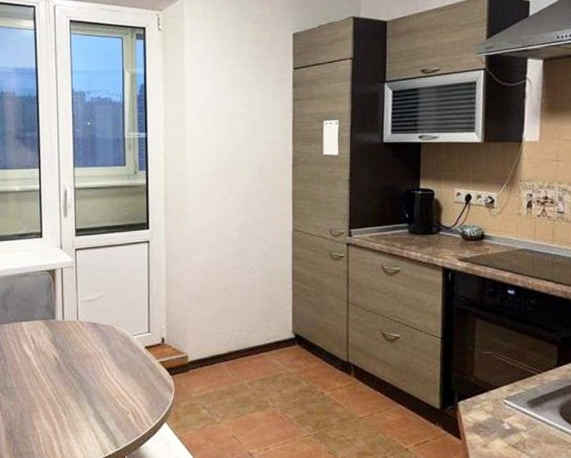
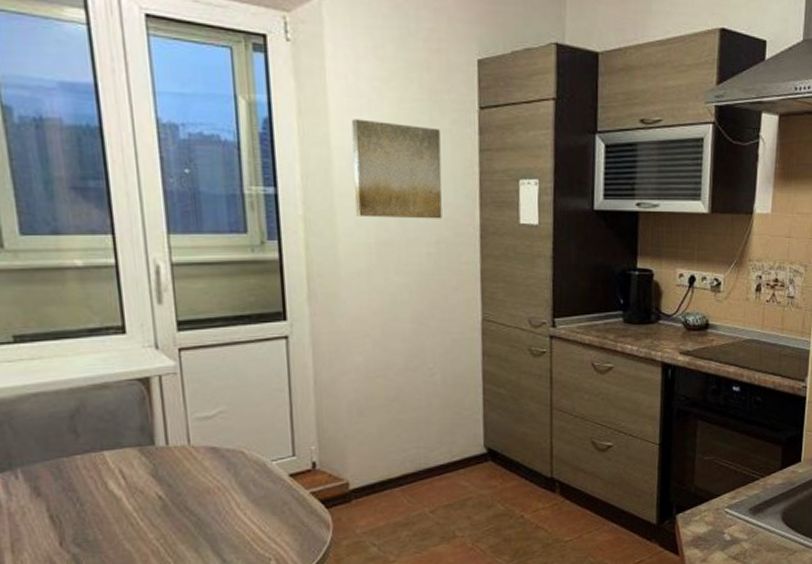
wall art: none [200,82,264,153] -> present [351,119,442,219]

